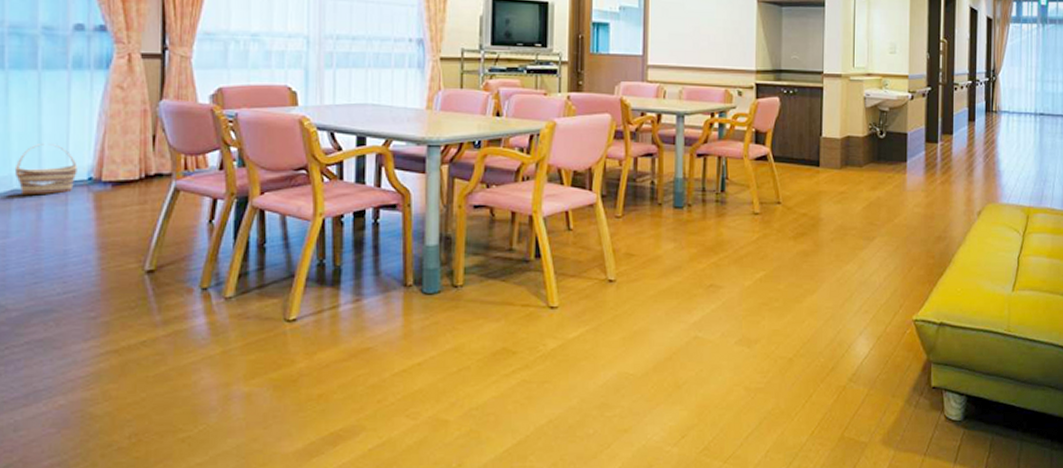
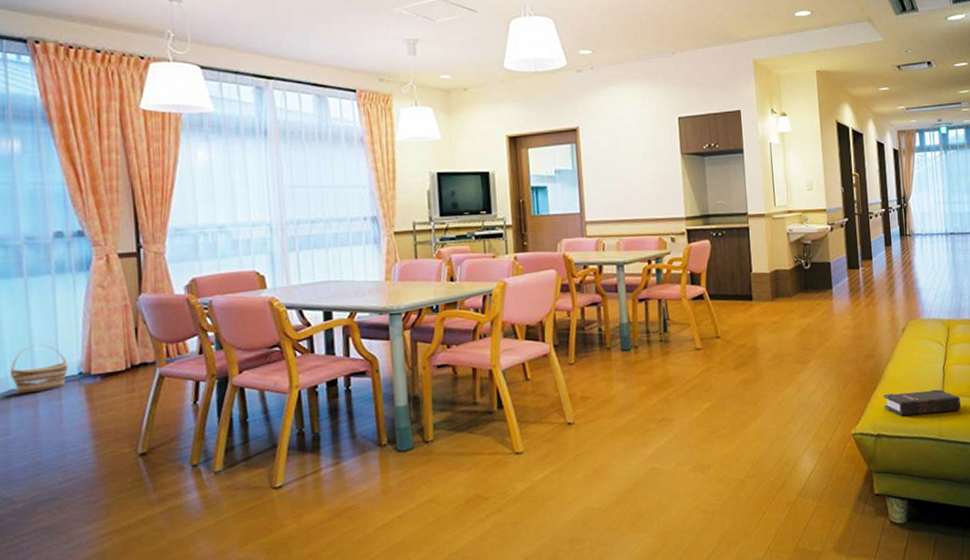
hardback book: none [951,280,1034,306] -> present [884,389,961,416]

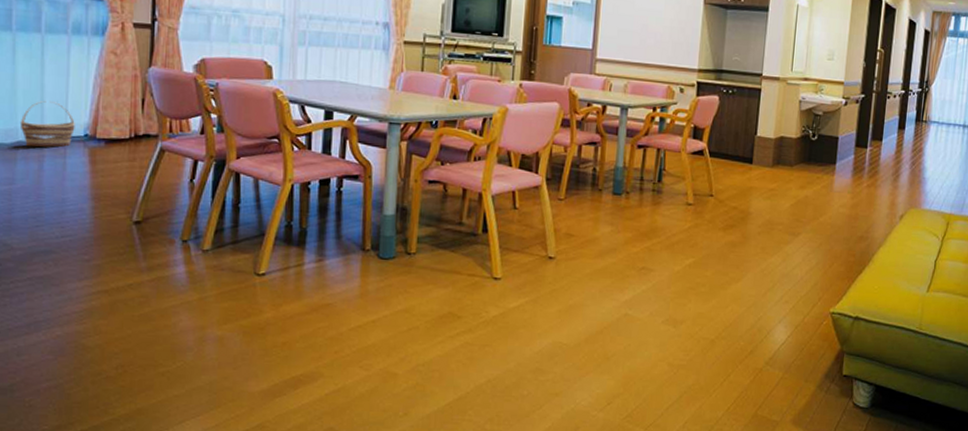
hardback book: present [884,389,961,416] -> none [868,279,948,307]

